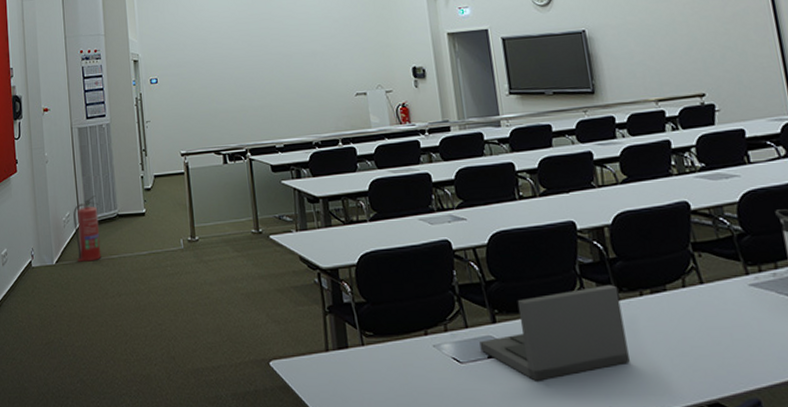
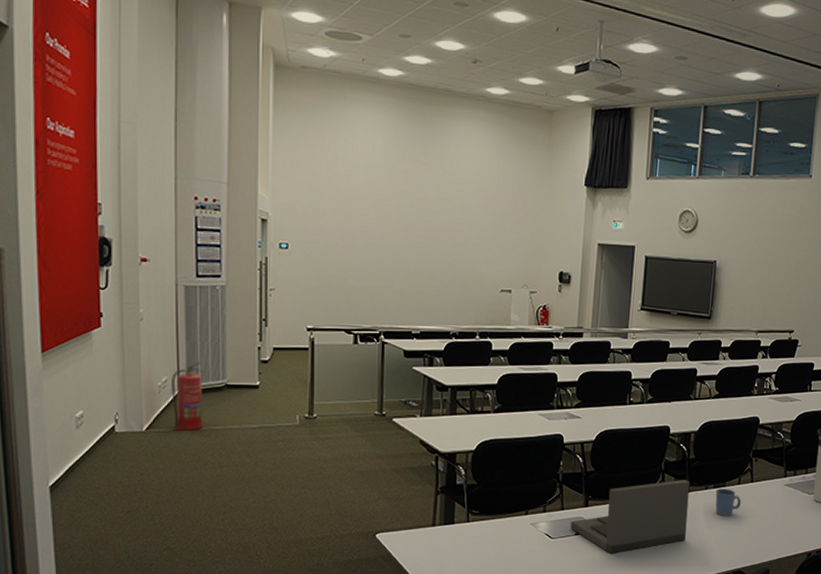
mug: none [654,294,694,329] -> present [715,489,741,516]

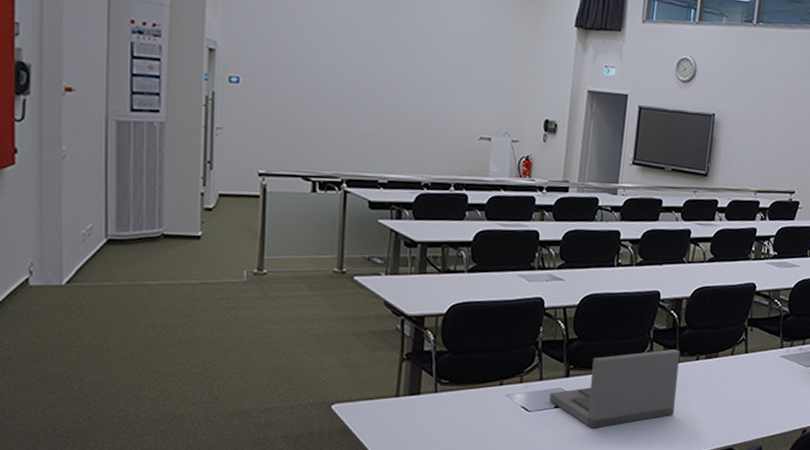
fire extinguisher: present [172,361,204,431] -> none [98,206,137,286]
mug: present [715,489,741,516] -> none [706,359,734,389]

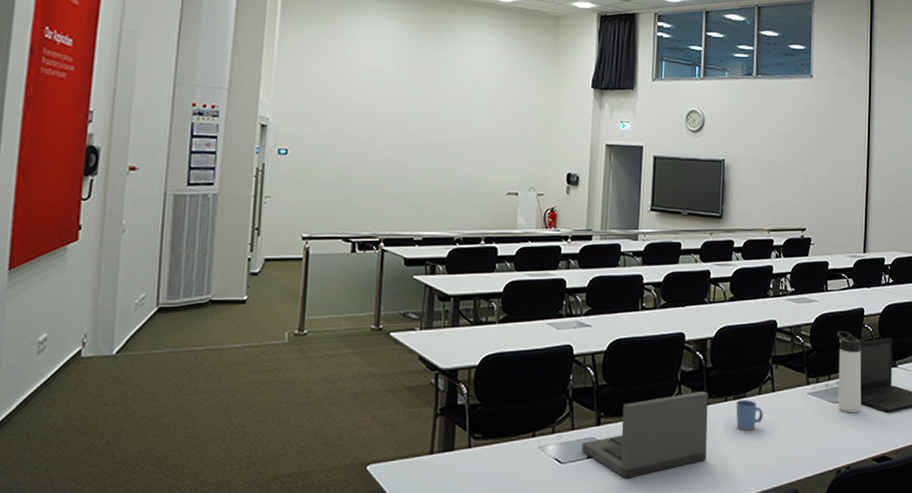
mug: none [706,359,734,389] -> present [736,400,763,431]

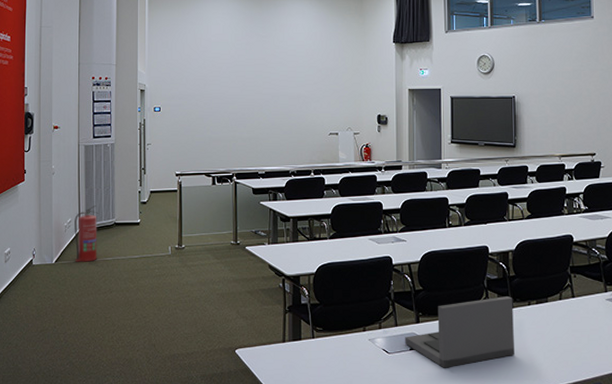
fire extinguisher: none [147,275,187,353] -> present [74,204,98,262]
mug: present [736,400,763,431] -> none [539,304,565,331]

